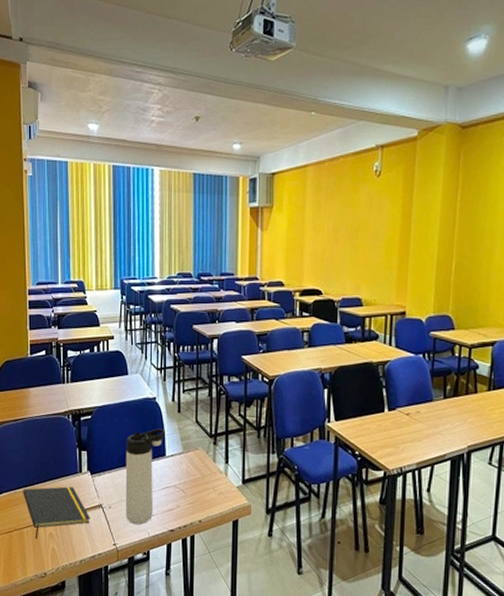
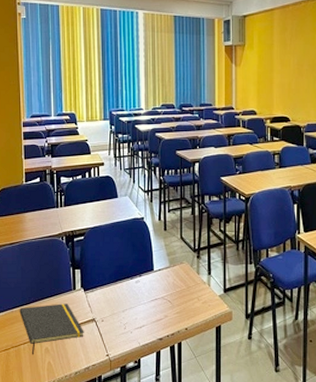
thermos bottle: present [125,428,165,525] -> none [116,246,153,335]

